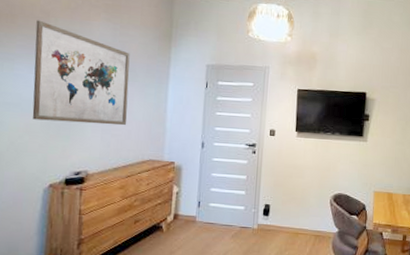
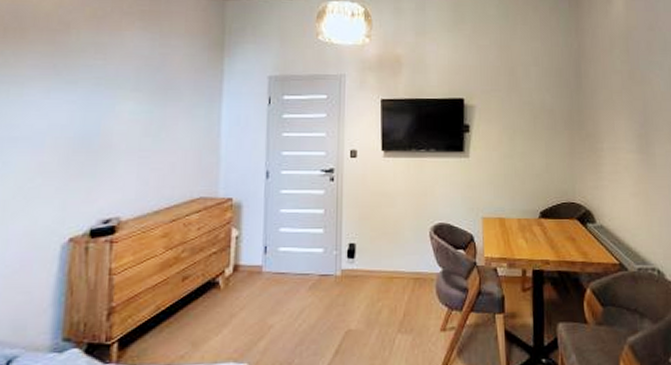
wall art: present [32,20,130,126] -> none [47,33,173,157]

